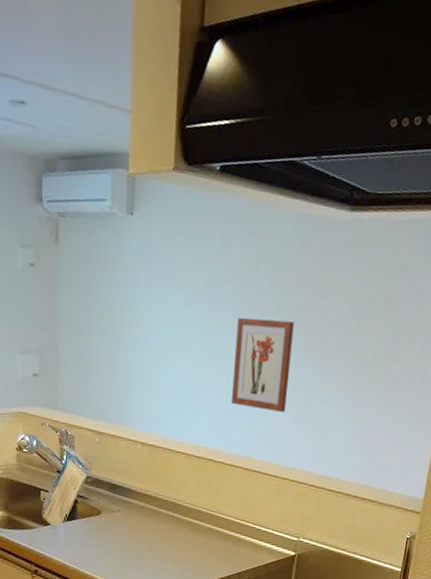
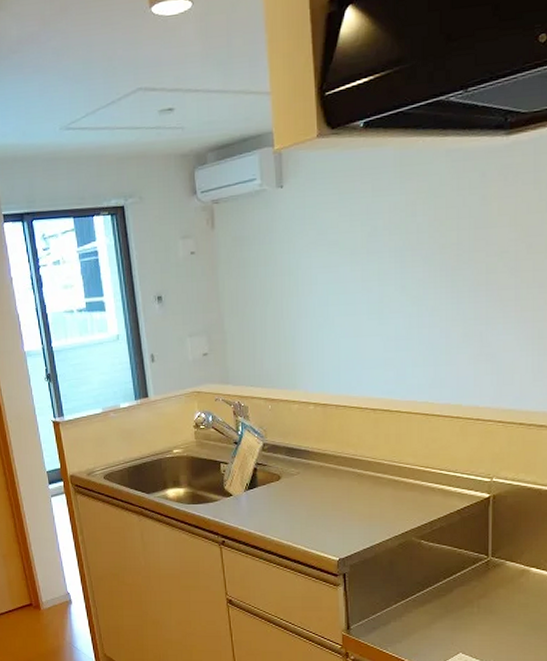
wall art: present [231,317,295,413] -> none [399,258,461,352]

